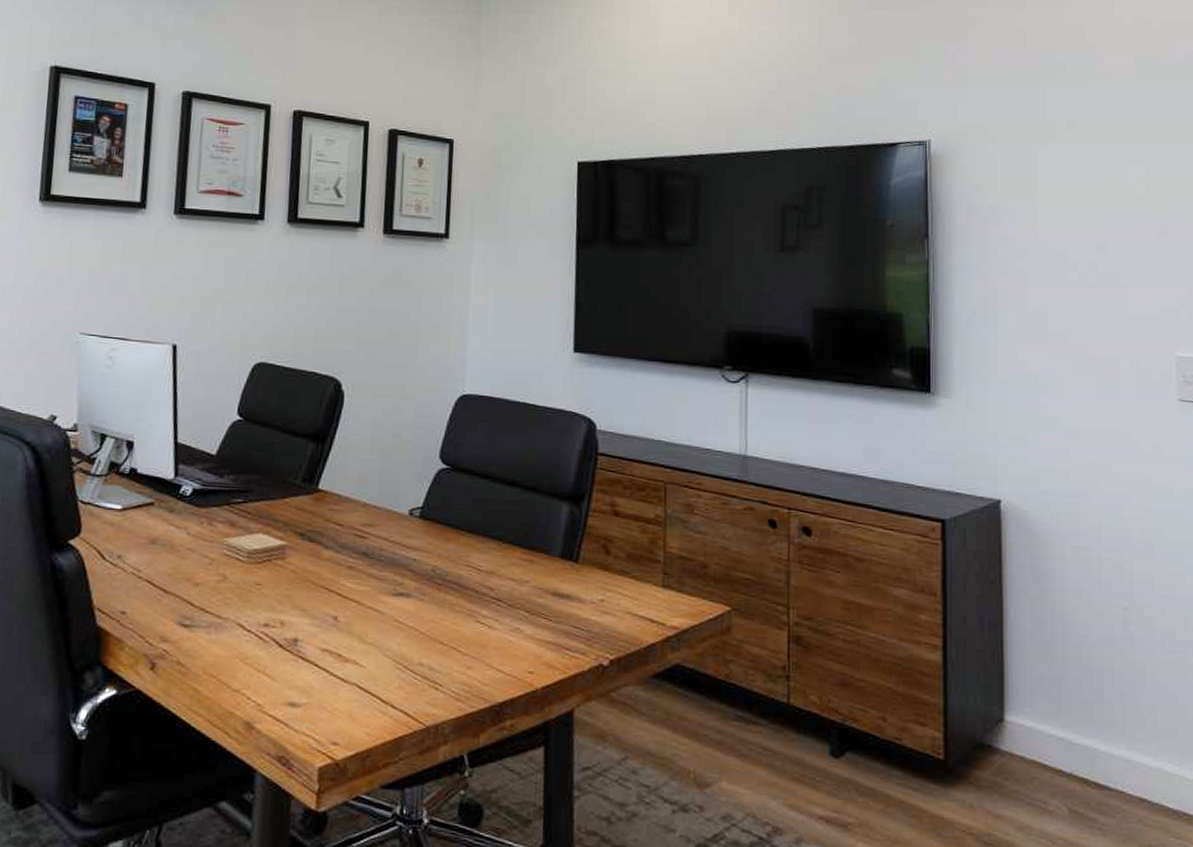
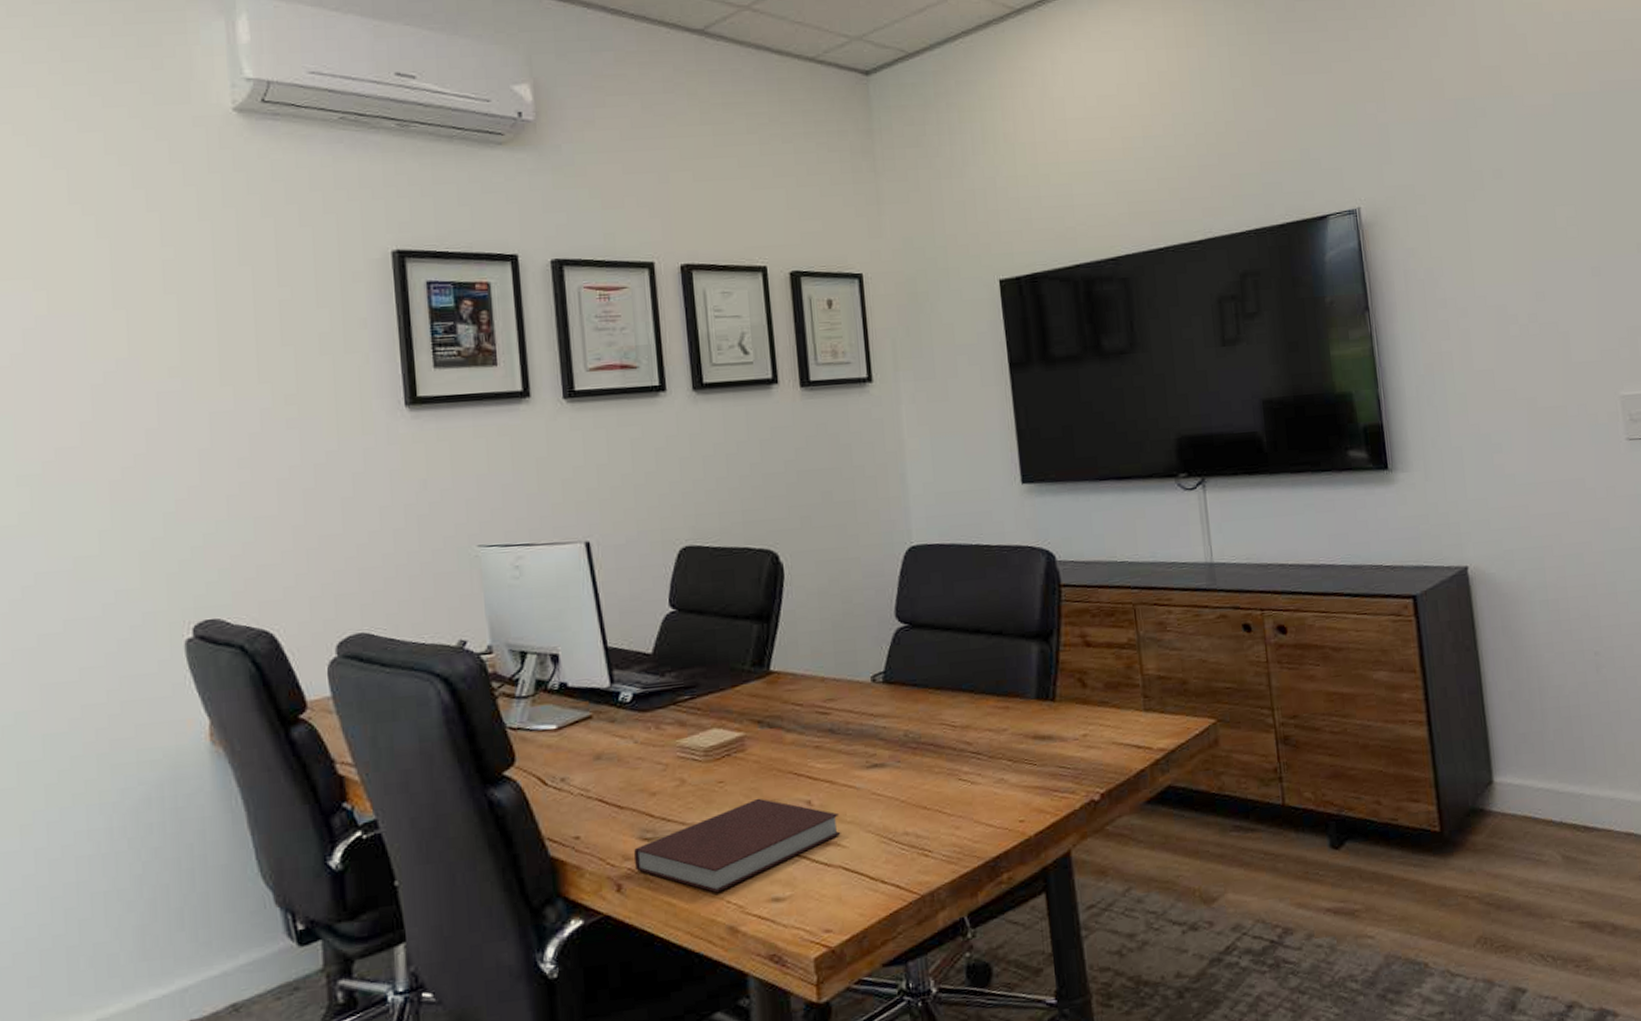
notebook: none [170,605,362,688] -> present [633,798,841,893]

